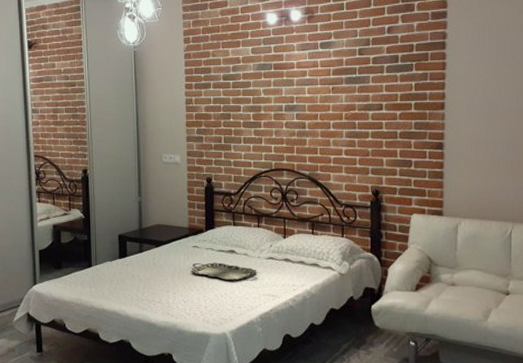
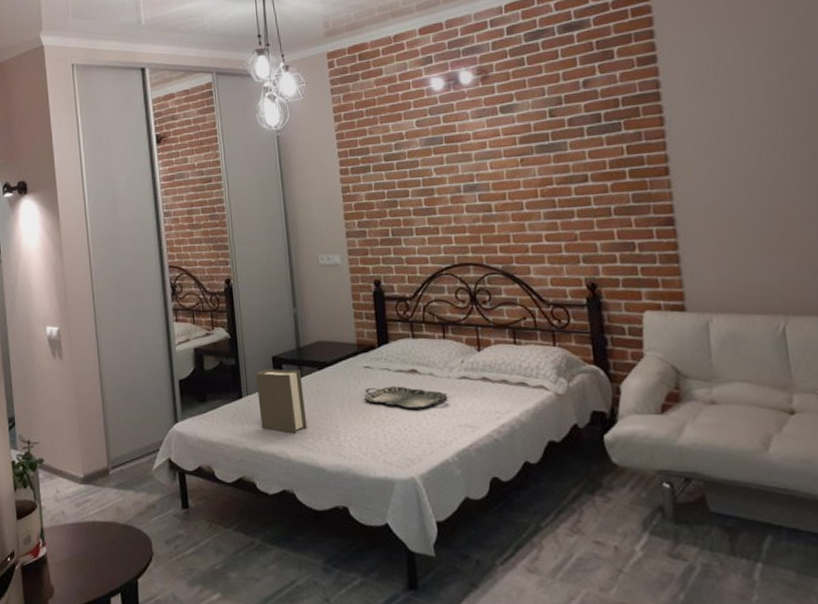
book: none [104,245,144,298] -> present [255,369,308,435]

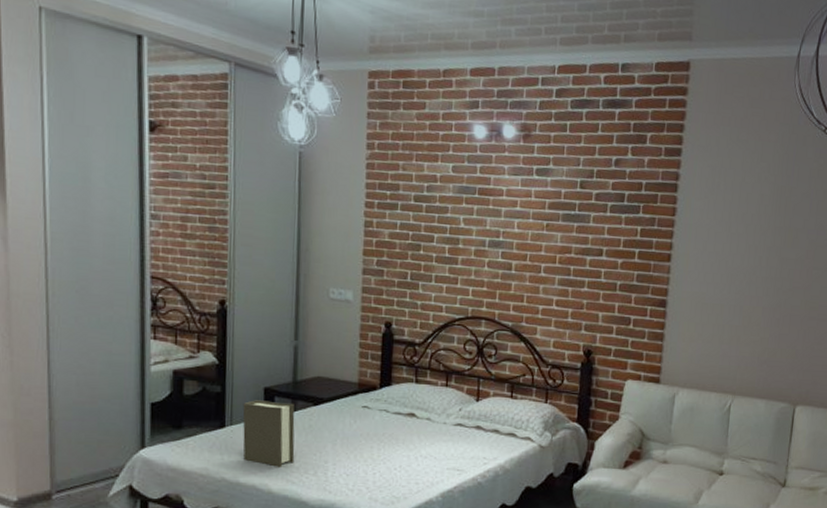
serving tray: present [363,386,448,409] -> none [357,427,442,451]

